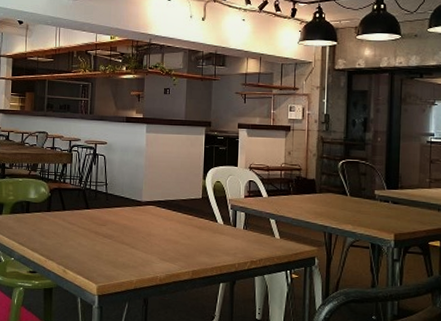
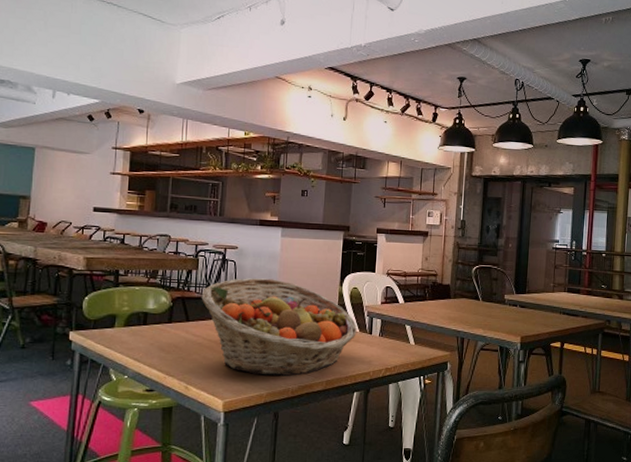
fruit basket: none [75,171,221,265] -> present [201,278,357,376]

